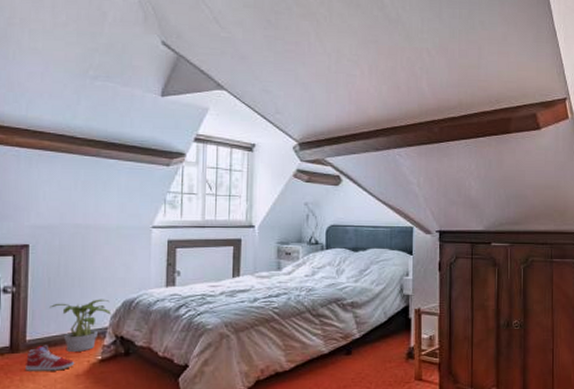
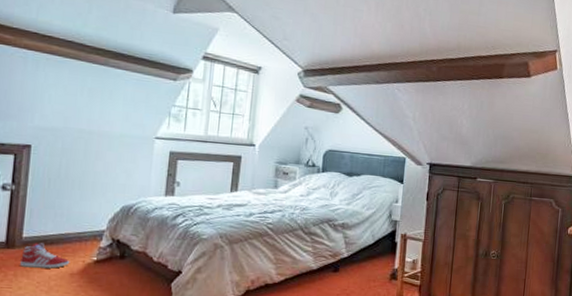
potted plant: present [49,299,111,352] -> none [48,202,109,252]

